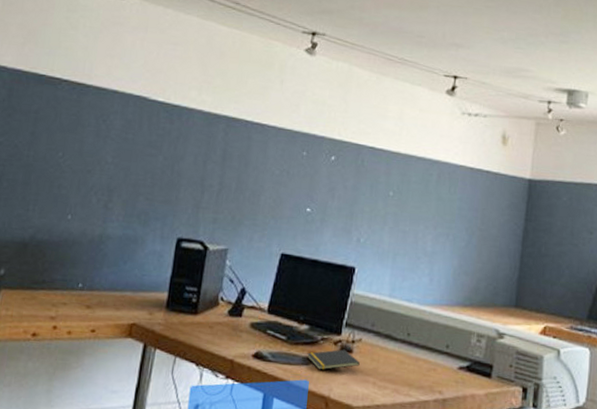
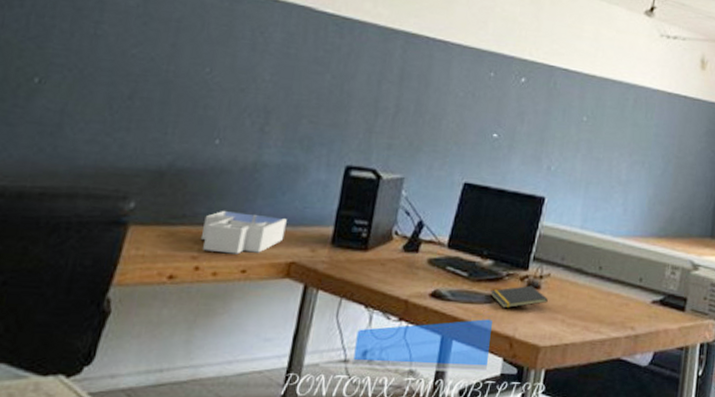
desk organizer: none [57,277,128,316] -> present [200,211,287,254]

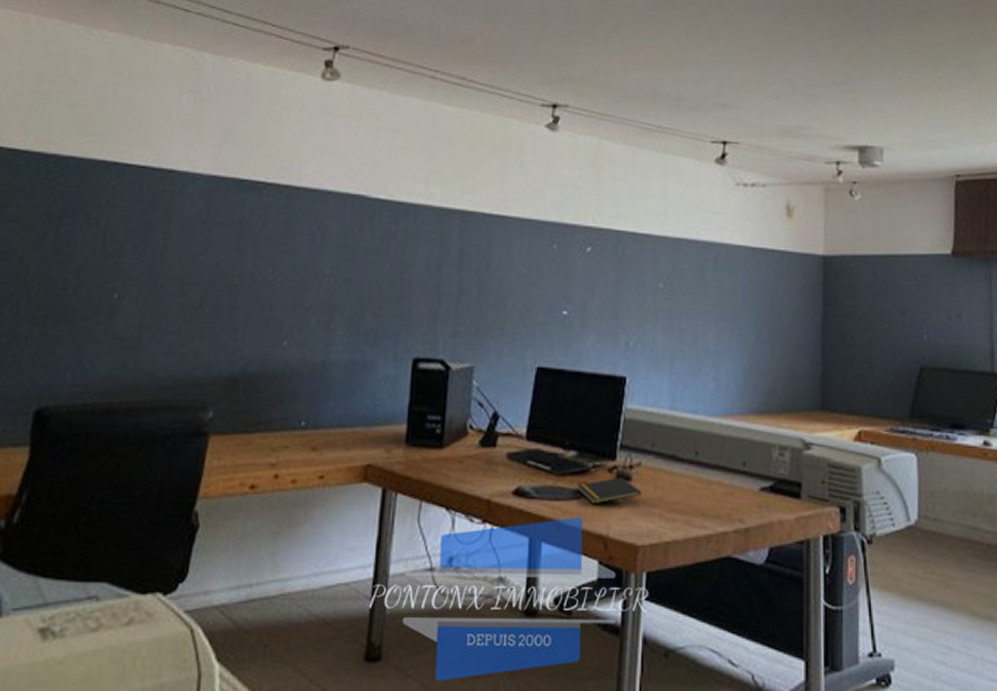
desk organizer: present [200,211,287,254] -> none [277,415,359,460]

